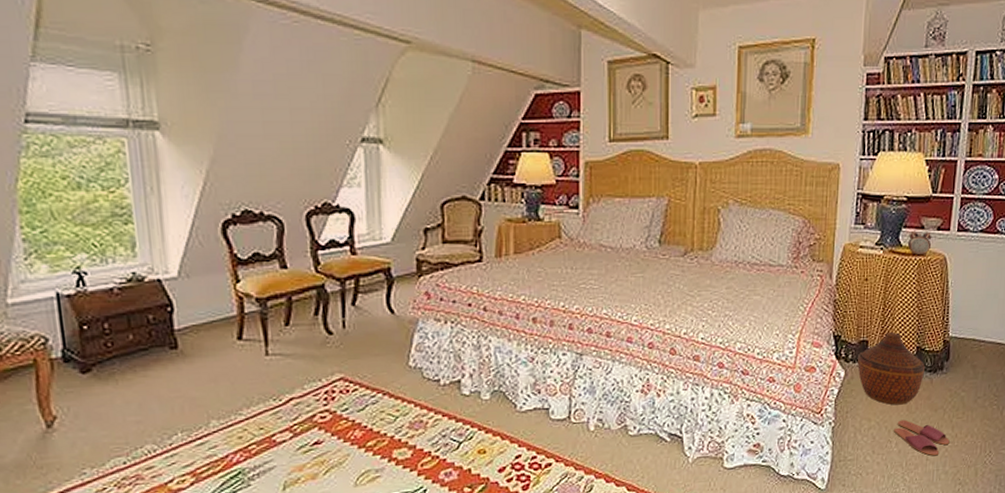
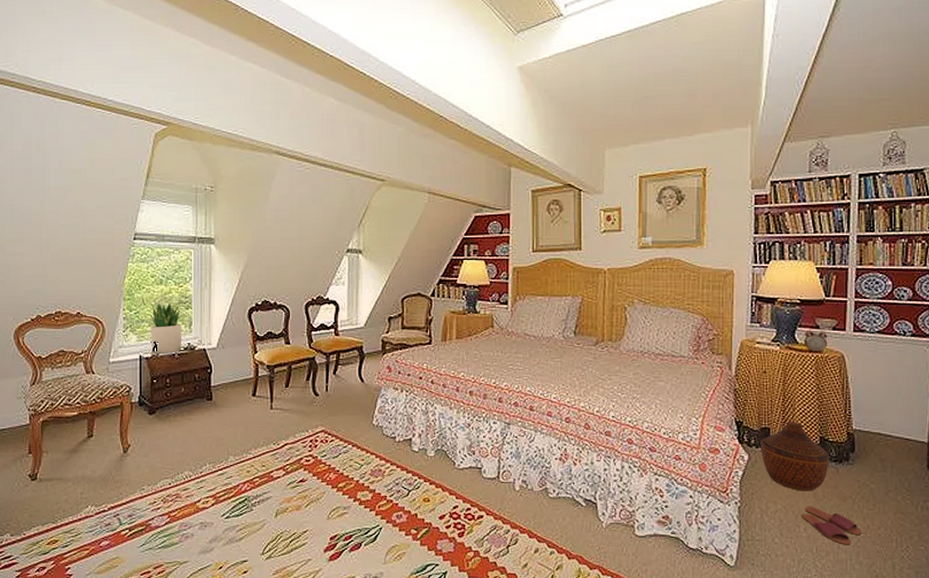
planter: none [64,211,123,290] -> present [149,300,182,355]

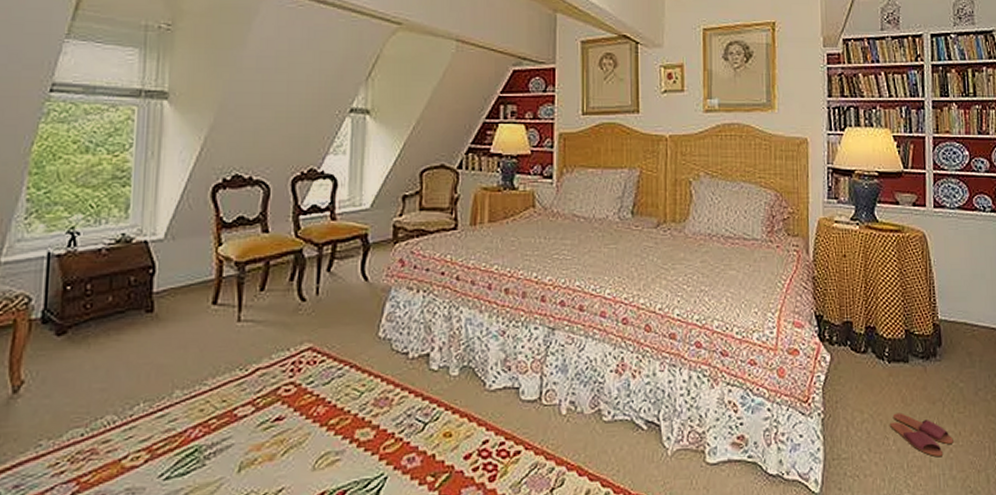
planter: present [149,300,182,355] -> none [65,174,115,251]
woven basket: present [761,422,830,491] -> none [843,313,917,396]
alarm clock: present [803,328,828,354] -> none [883,204,909,233]

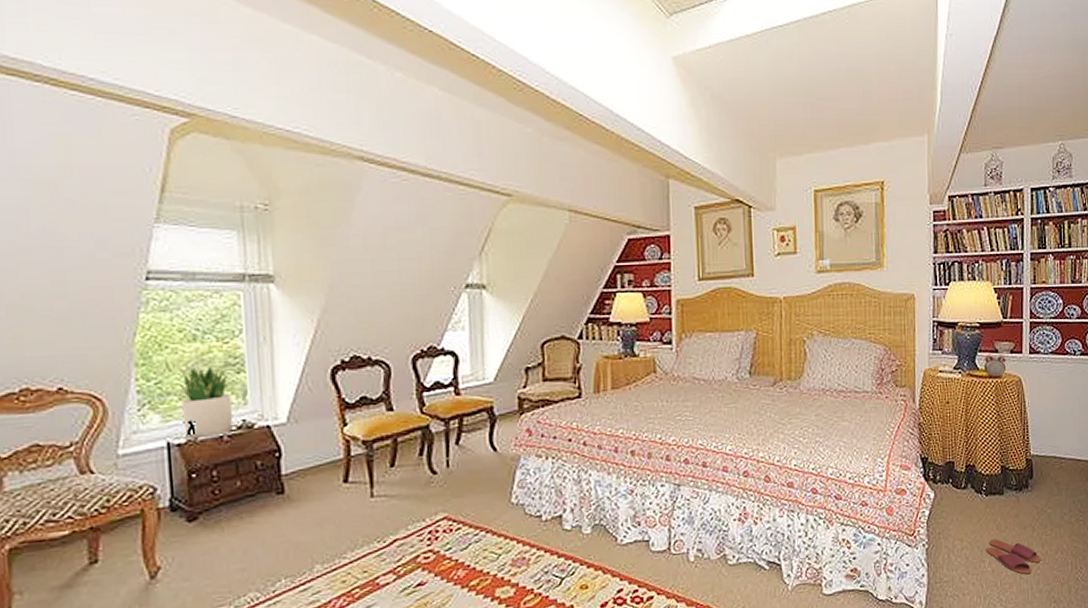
planter: none [65,174,115,251] -> present [178,361,233,439]
alarm clock: none [883,204,909,233] -> present [983,352,1007,379]

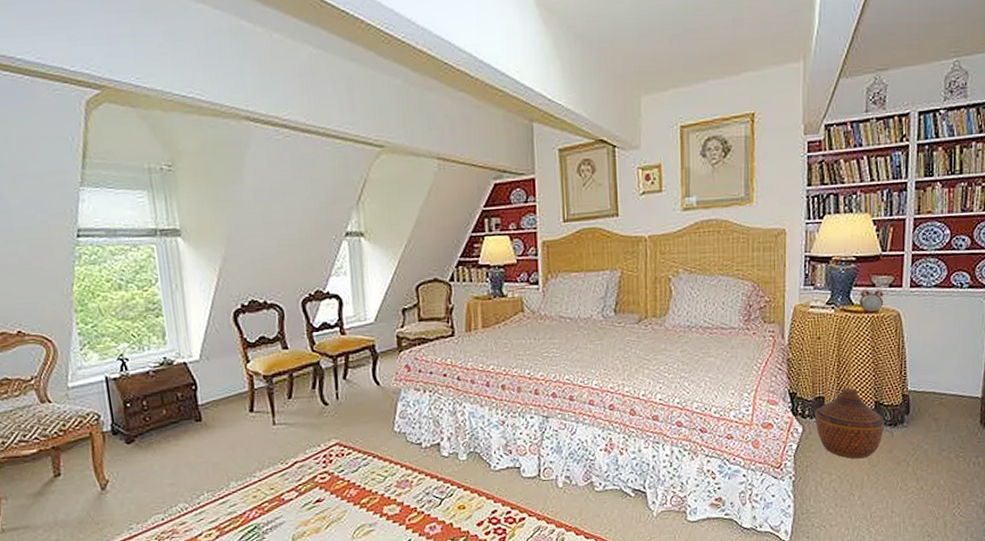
planter: present [178,361,233,439] -> none [110,307,156,374]
woven basket: none [946,452,1011,525] -> present [815,388,885,459]
slippers: present [986,538,1041,575] -> none [856,473,915,509]

